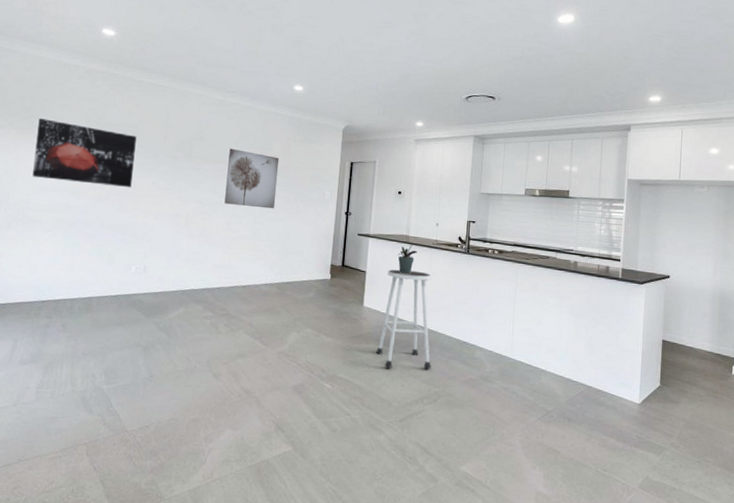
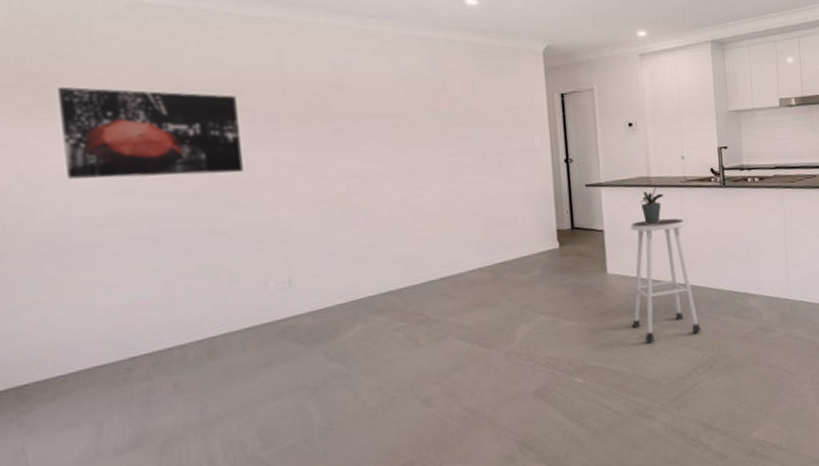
wall art: present [224,148,279,209] -> none [386,95,467,174]

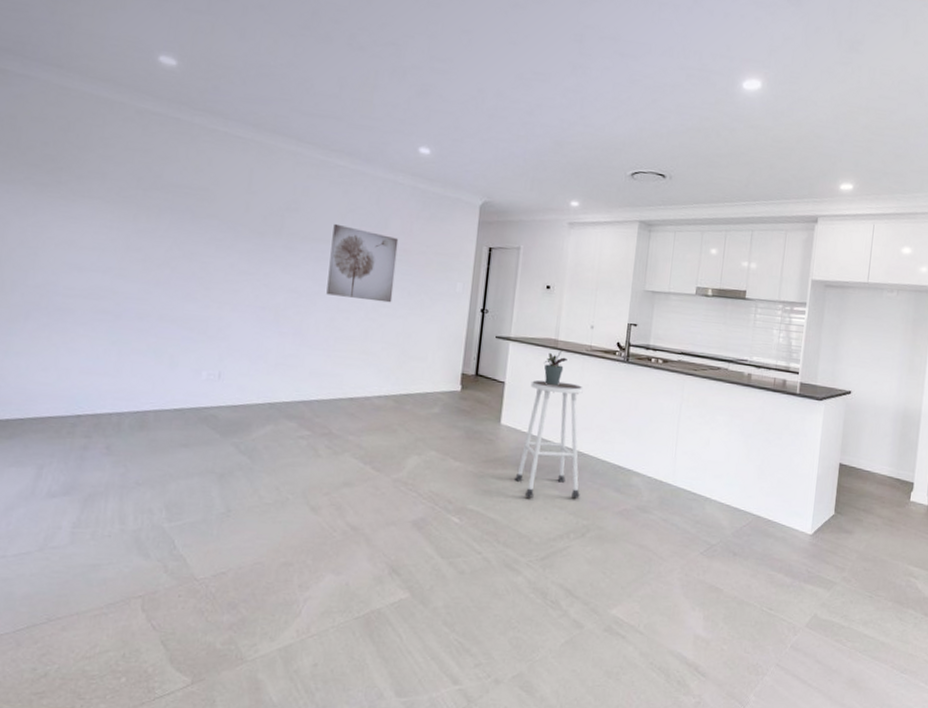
wall art: present [58,87,243,179] -> none [60,172,208,270]
wall art: none [386,95,467,174] -> present [326,223,399,303]

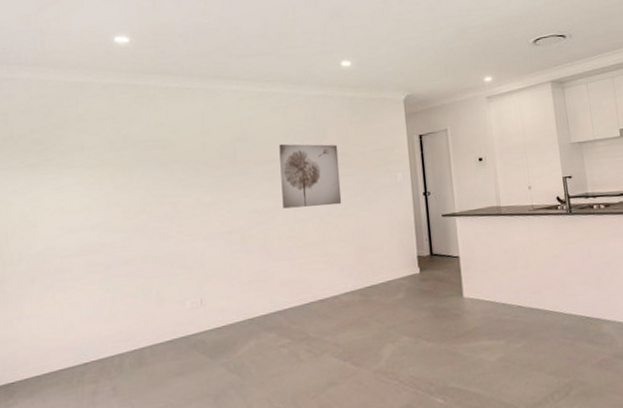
stool: present [515,379,583,499] -> none [483,245,555,366]
potted plant: present [544,350,567,386] -> none [492,215,513,251]

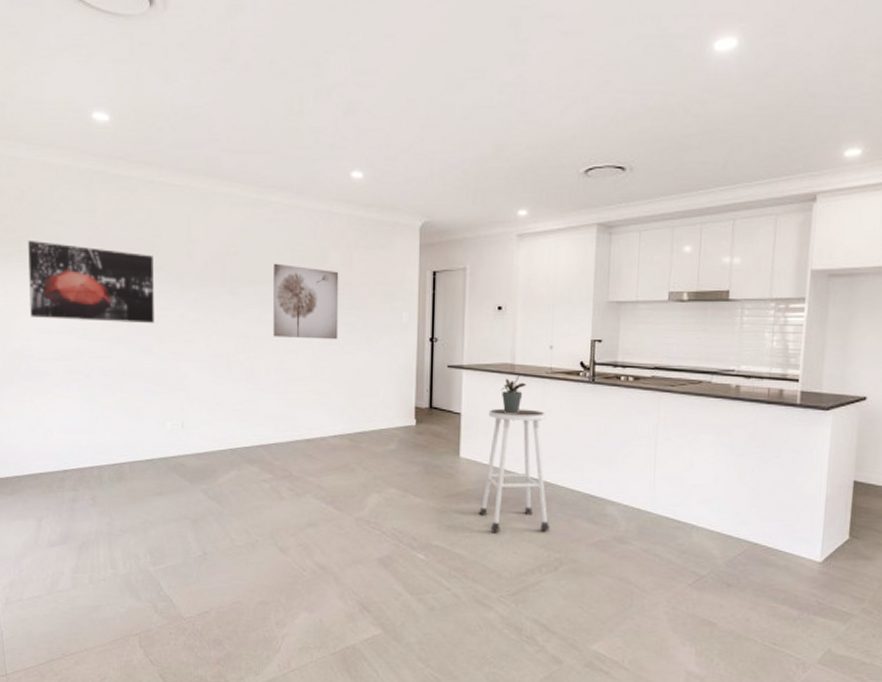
wall art: none [54,149,172,219] -> present [28,241,154,323]
stool: none [483,245,555,366] -> present [479,408,550,532]
potted plant: none [492,215,513,251] -> present [501,375,526,413]

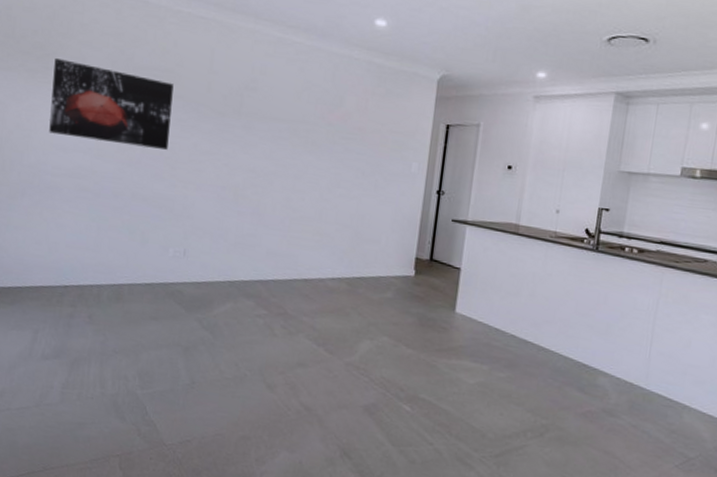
wall art: present [273,263,339,340] -> none [282,102,354,183]
stool: present [479,408,550,532] -> none [469,267,546,396]
potted plant: present [501,375,526,413] -> none [503,236,529,274]

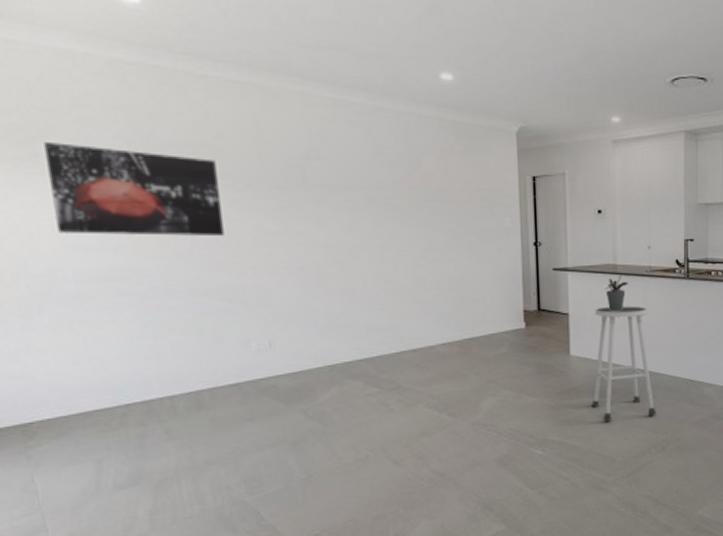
stool: none [469,267,546,396] -> present [591,306,656,422]
potted plant: none [503,236,529,274] -> present [605,274,628,310]

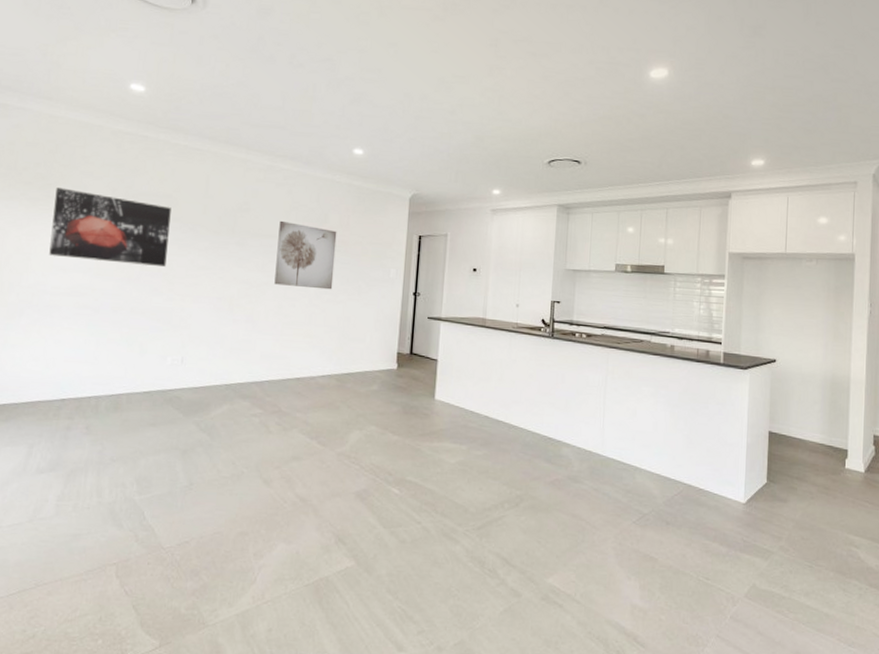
wall art: none [361,168,439,248] -> present [274,220,337,290]
stool: present [591,306,656,422] -> none [450,356,512,470]
potted plant: present [605,274,628,310] -> none [473,328,495,362]

